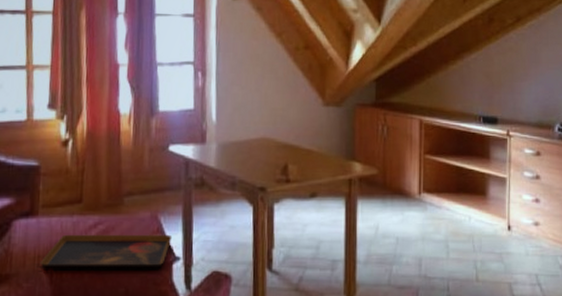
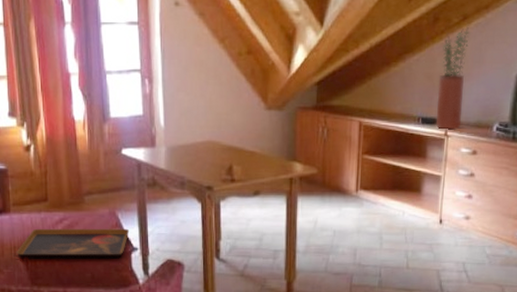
vase: none [497,28,524,130] -> present [436,27,470,130]

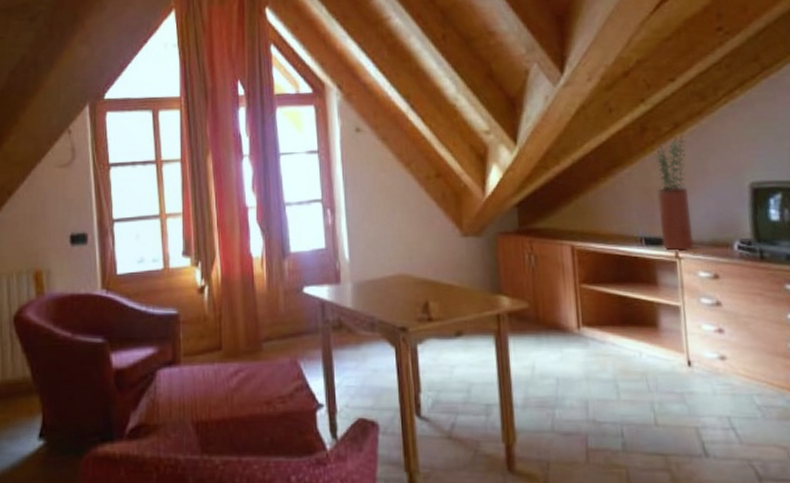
decorative tray: present [16,228,130,259] -> none [185,380,314,420]

